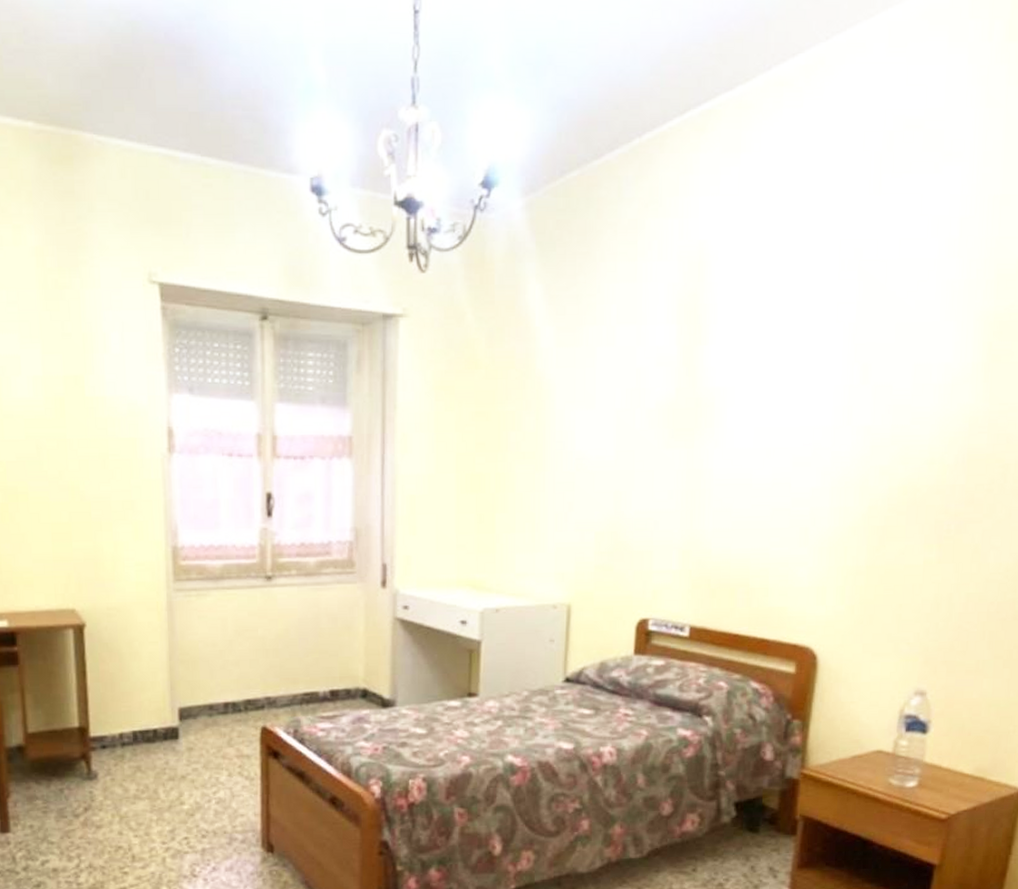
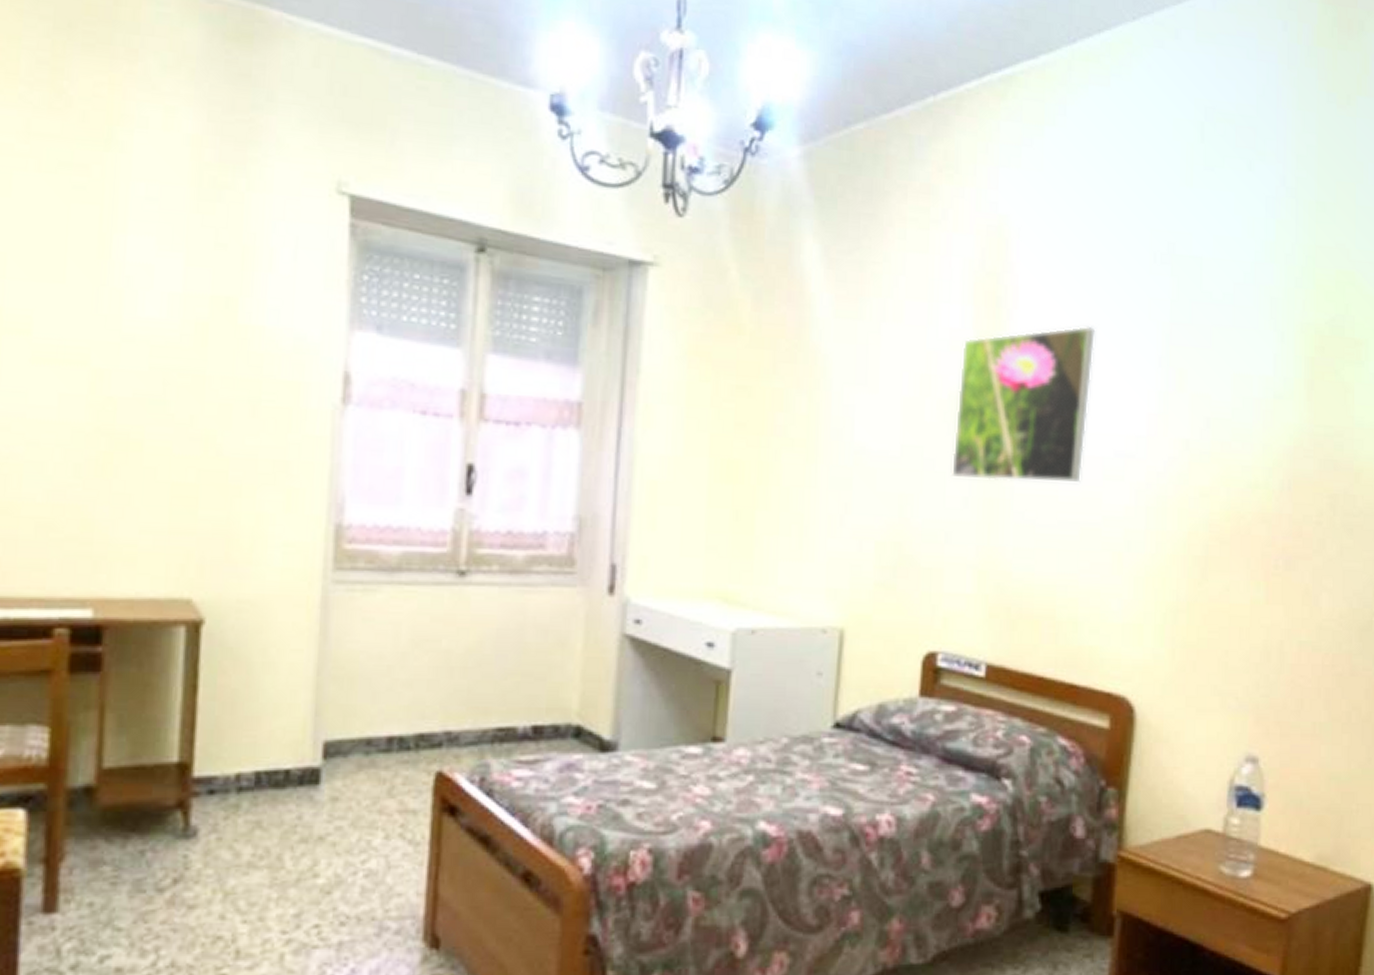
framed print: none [658,333,787,474] -> present [950,325,1096,482]

